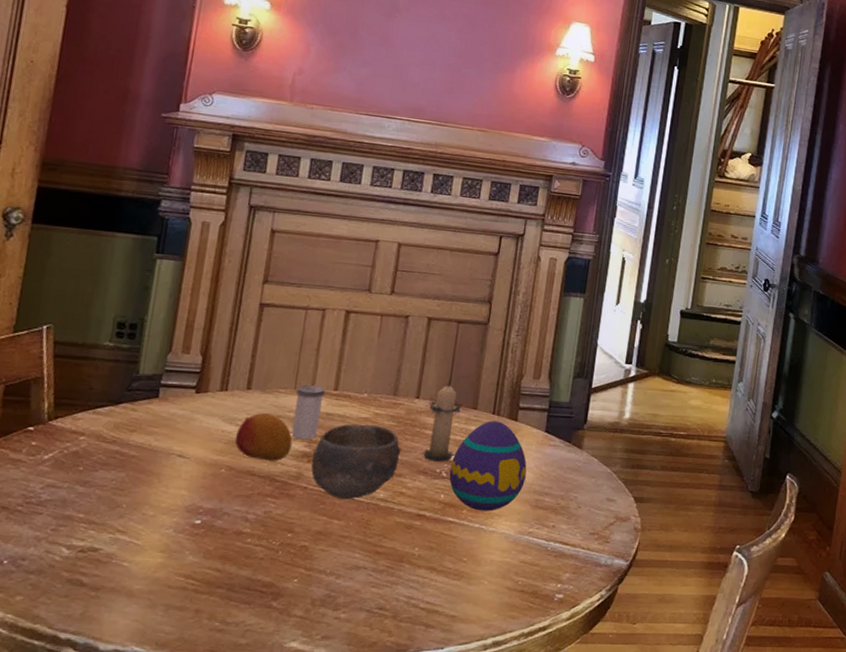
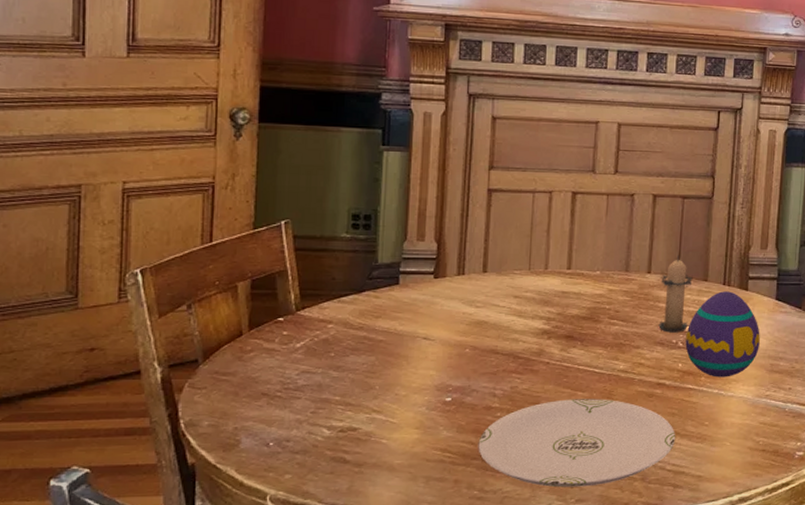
plate: none [223,527,432,623] -> present [478,399,675,488]
fruit: present [235,413,293,461] -> none [476,294,532,339]
salt shaker: present [291,385,325,440] -> none [529,266,558,318]
bowl: present [311,423,401,500] -> none [552,300,637,373]

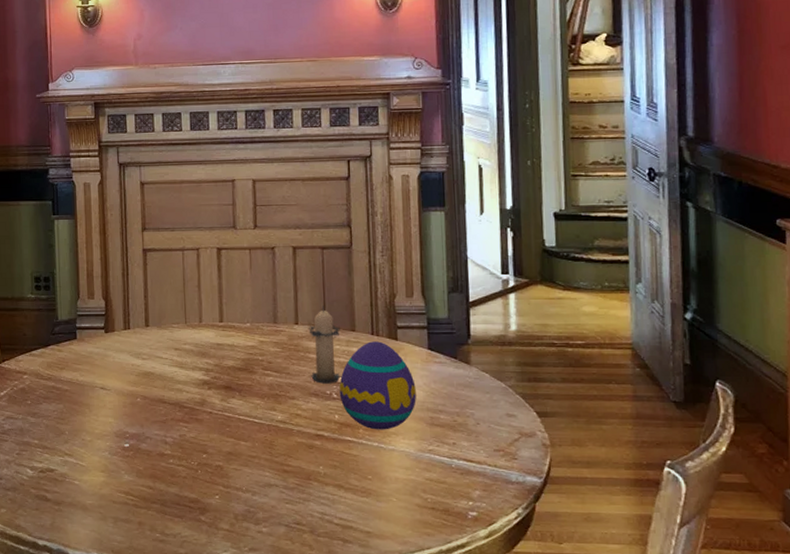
plate: present [478,399,675,488] -> none [156,448,340,536]

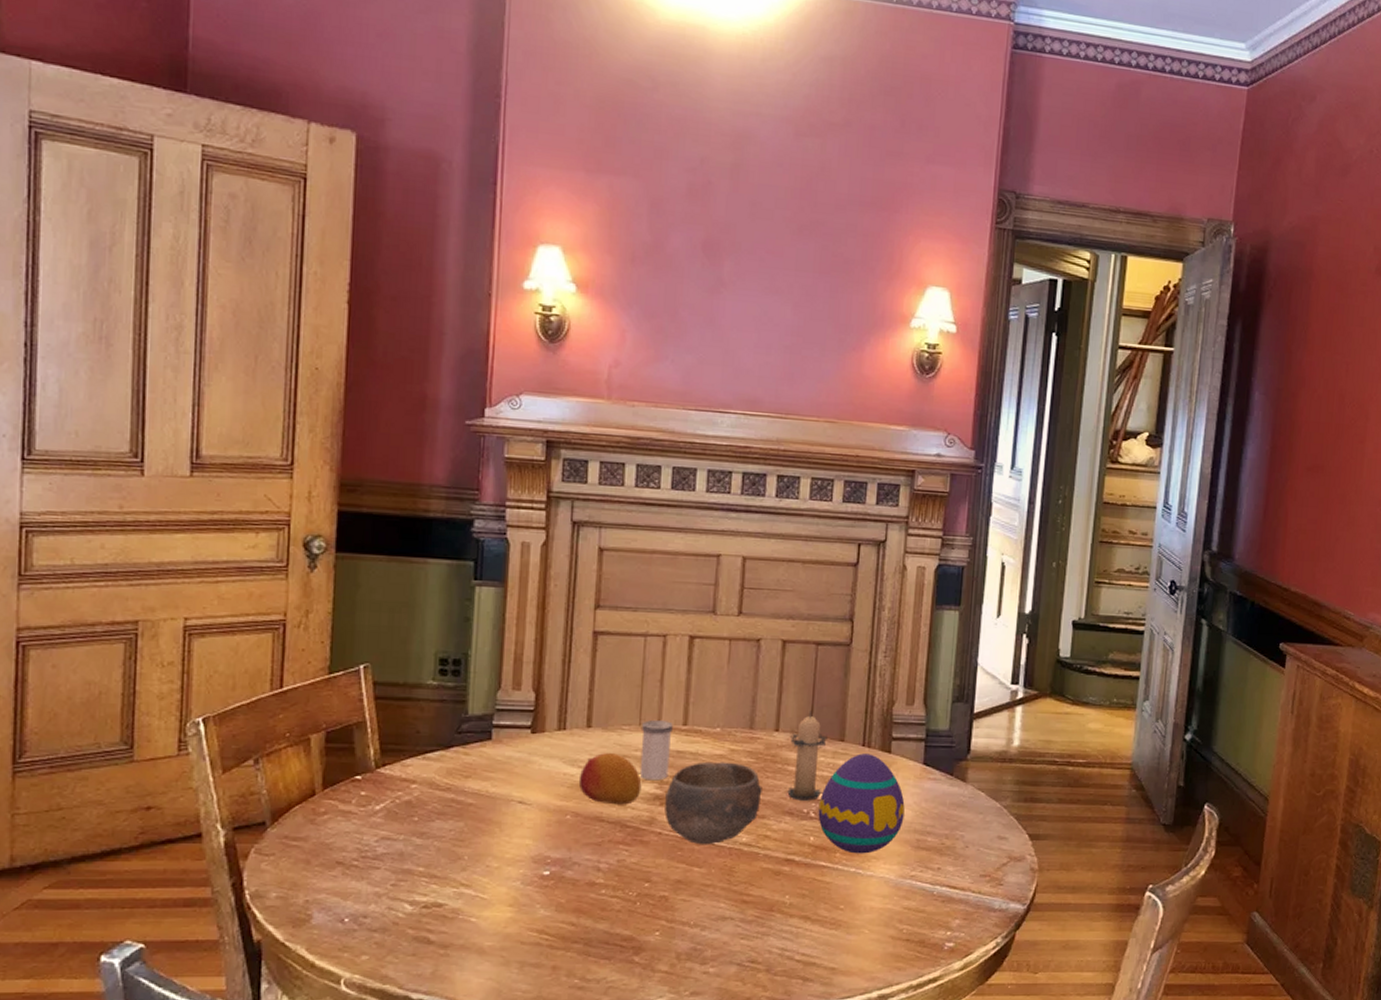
fruit: none [143,347,192,389] -> present [578,753,642,805]
salt shaker: none [187,319,212,369] -> present [639,720,673,781]
bowl: none [212,352,290,423] -> present [664,761,762,845]

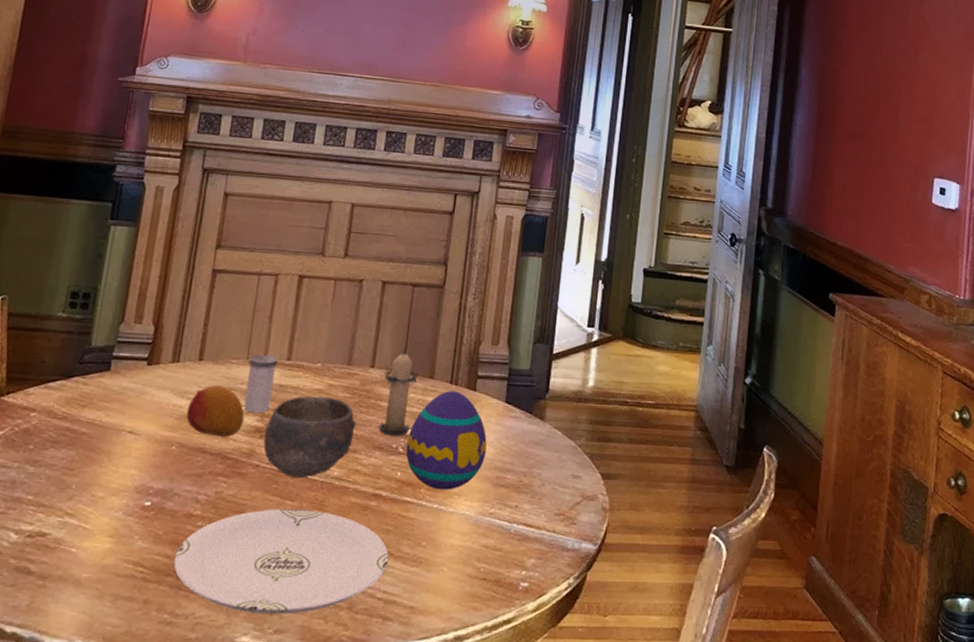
plate: none [579,875,806,978] -> present [173,509,389,615]

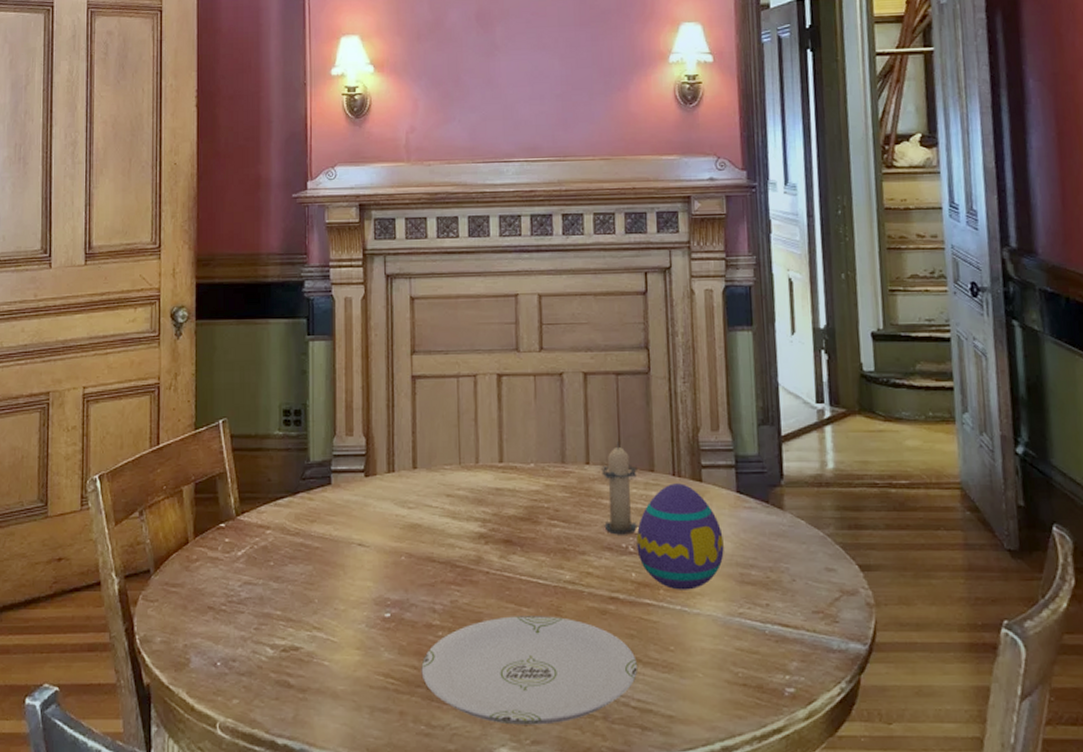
fruit: present [186,385,245,437] -> none [409,493,467,545]
salt shaker: present [243,355,278,414] -> none [462,459,490,519]
bowl: present [263,395,356,479] -> none [489,497,580,584]

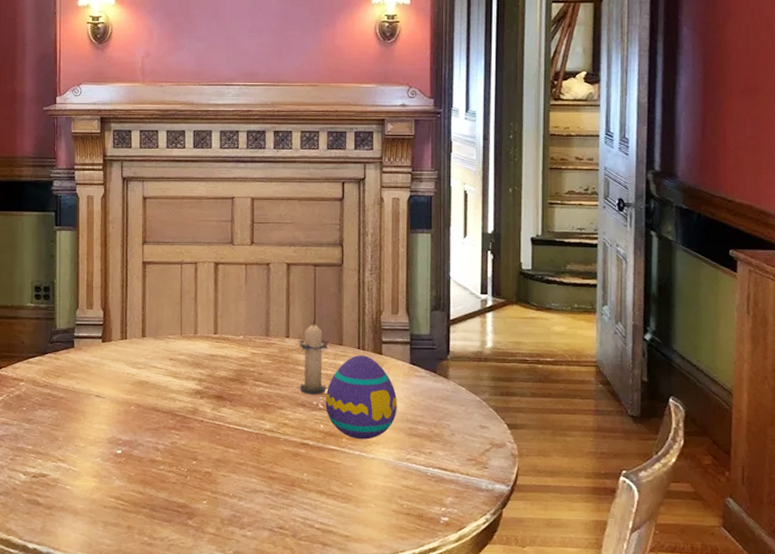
plate: present [421,616,637,725] -> none [146,455,321,540]

